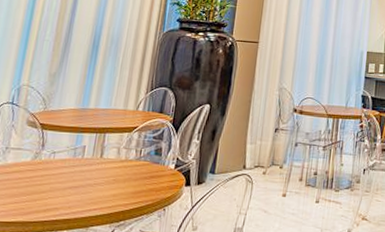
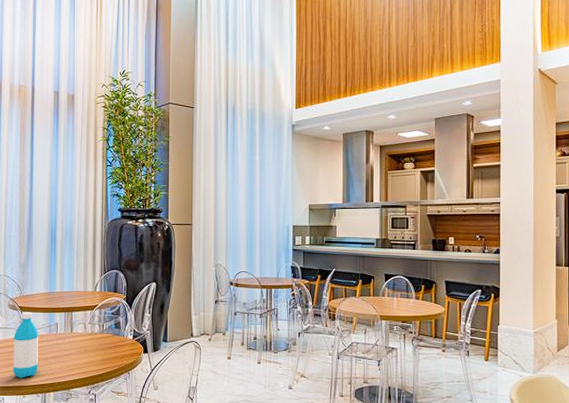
water bottle: none [18,130,60,212] -> present [13,312,39,378]

